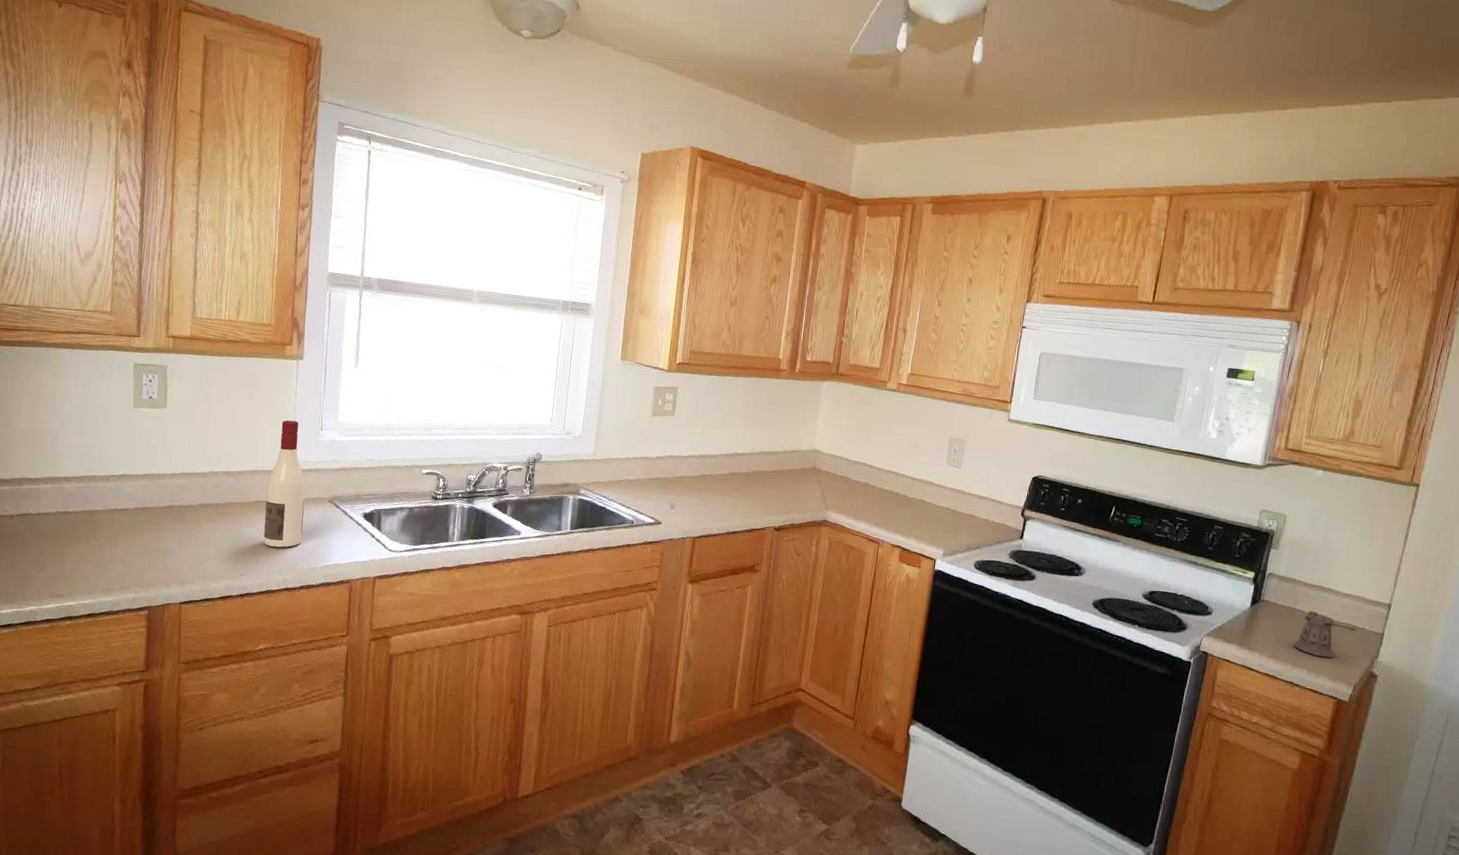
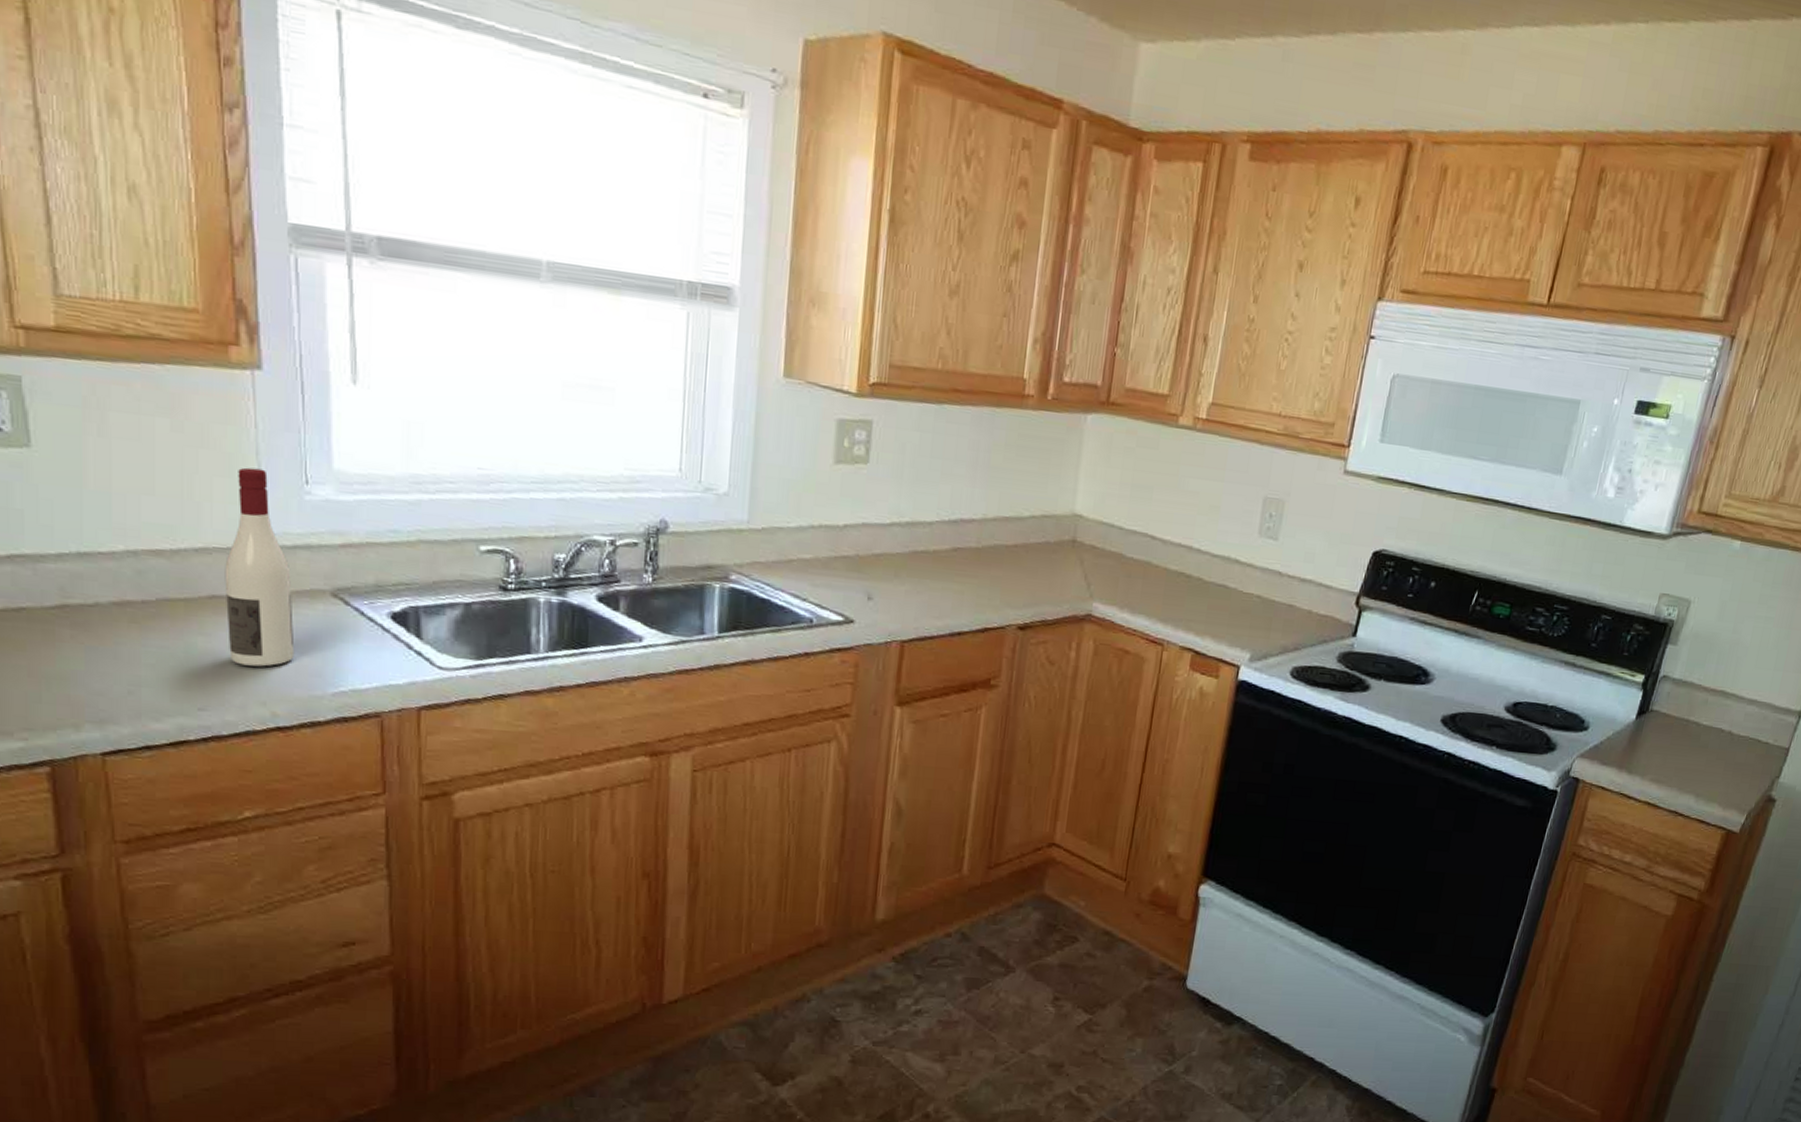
pepper shaker: present [1293,610,1356,658] -> none [1682,721,1758,780]

